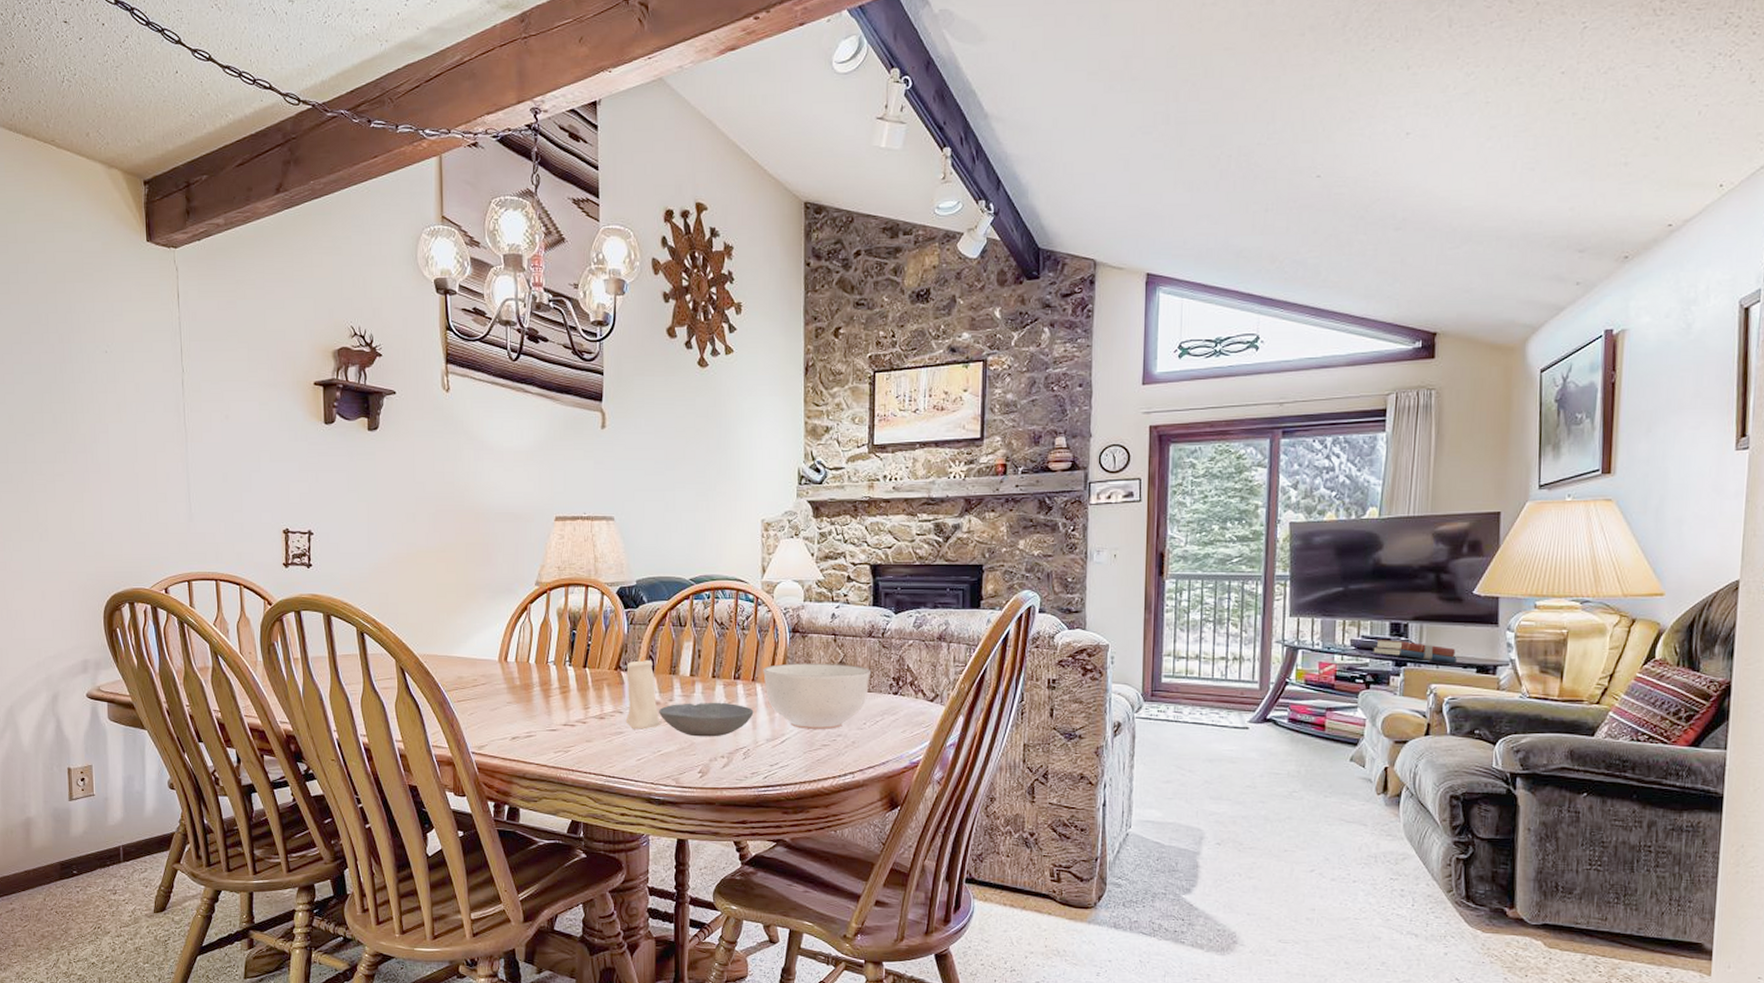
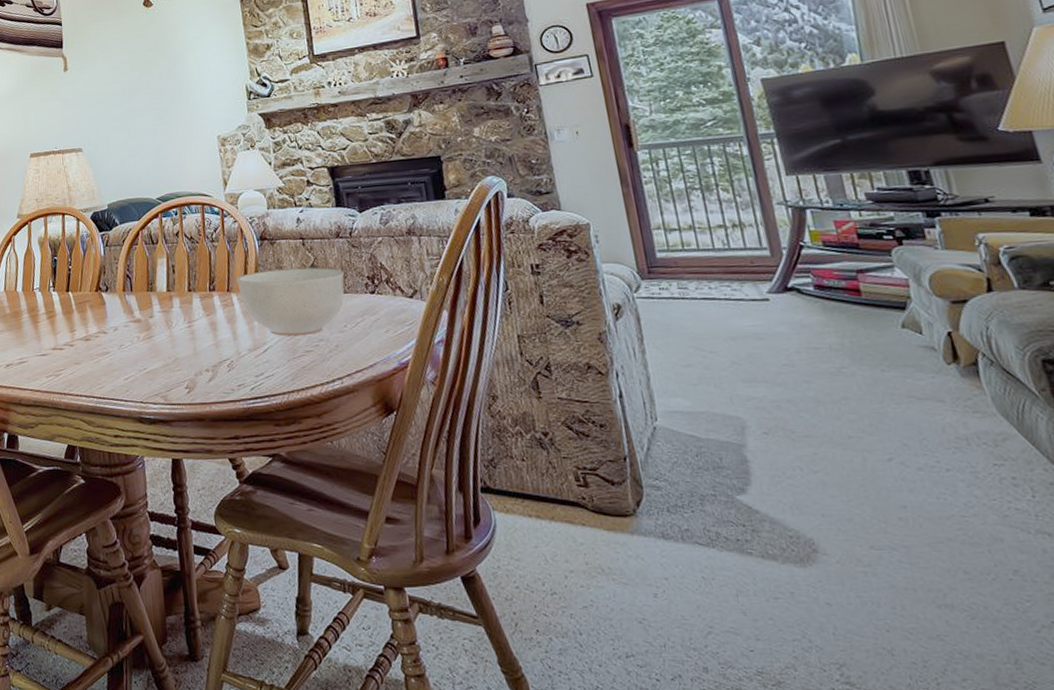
candle: present [625,654,662,730] -> none [106,274,145,349]
bowl: present [659,702,754,737] -> none [141,315,233,352]
books: present [1373,639,1457,665] -> none [894,189,1002,210]

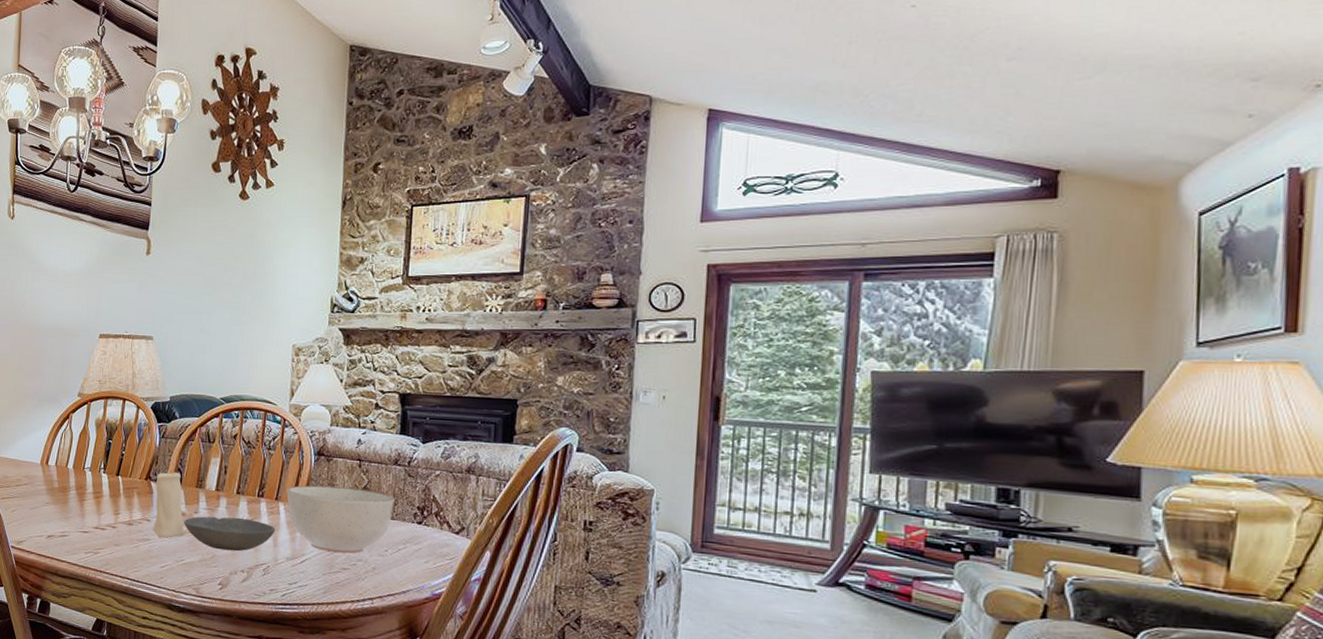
candle: none [106,274,145,349] -> present [152,466,186,539]
bowl: none [141,315,233,352] -> present [184,516,276,552]

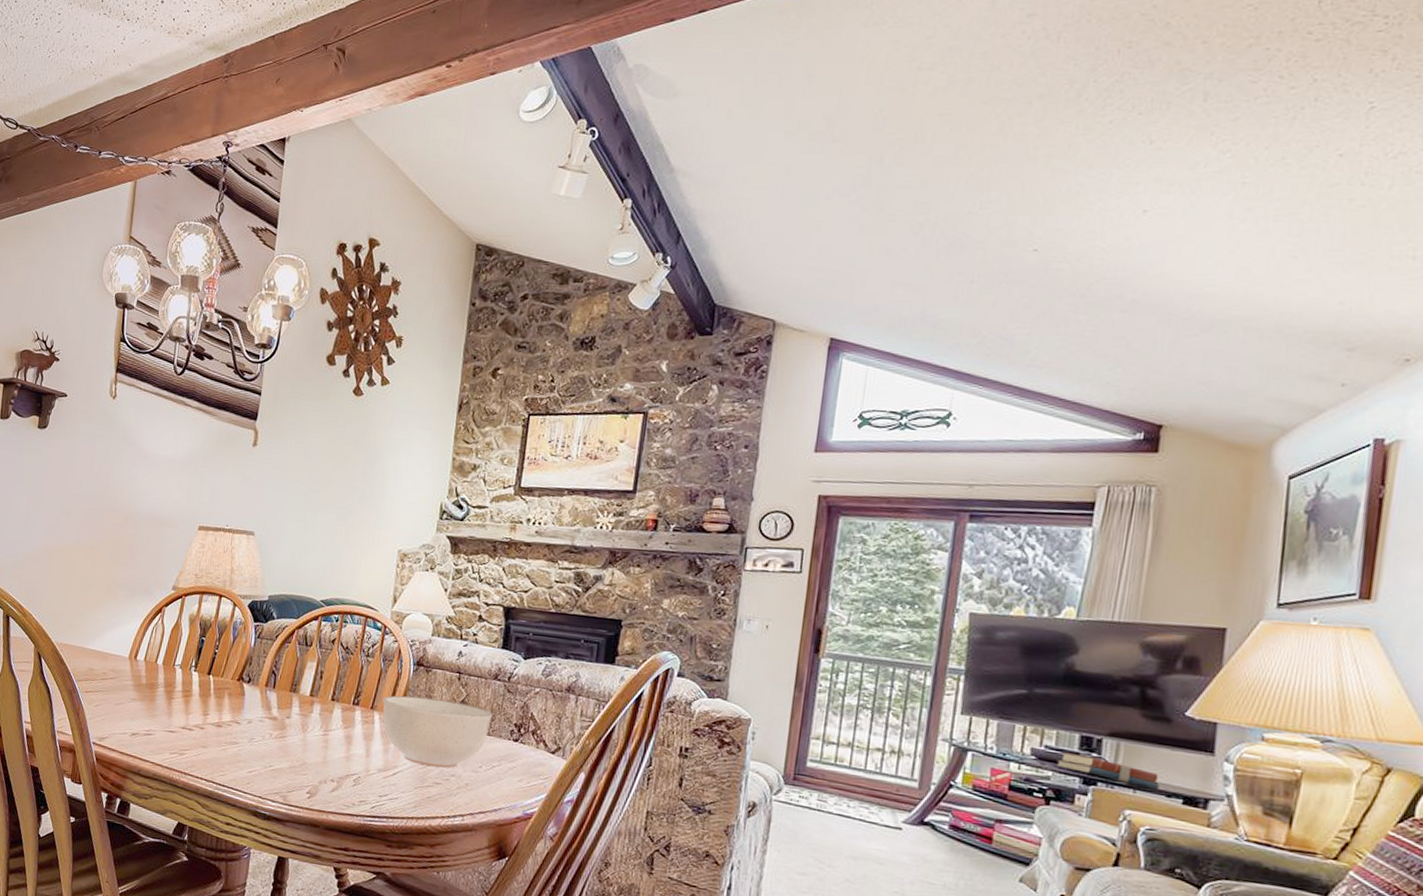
candle: present [152,466,186,539] -> none [241,668,277,743]
bowl: present [184,516,276,552] -> none [275,721,369,760]
books: none [974,505,1084,541] -> present [1056,752,1159,792]

